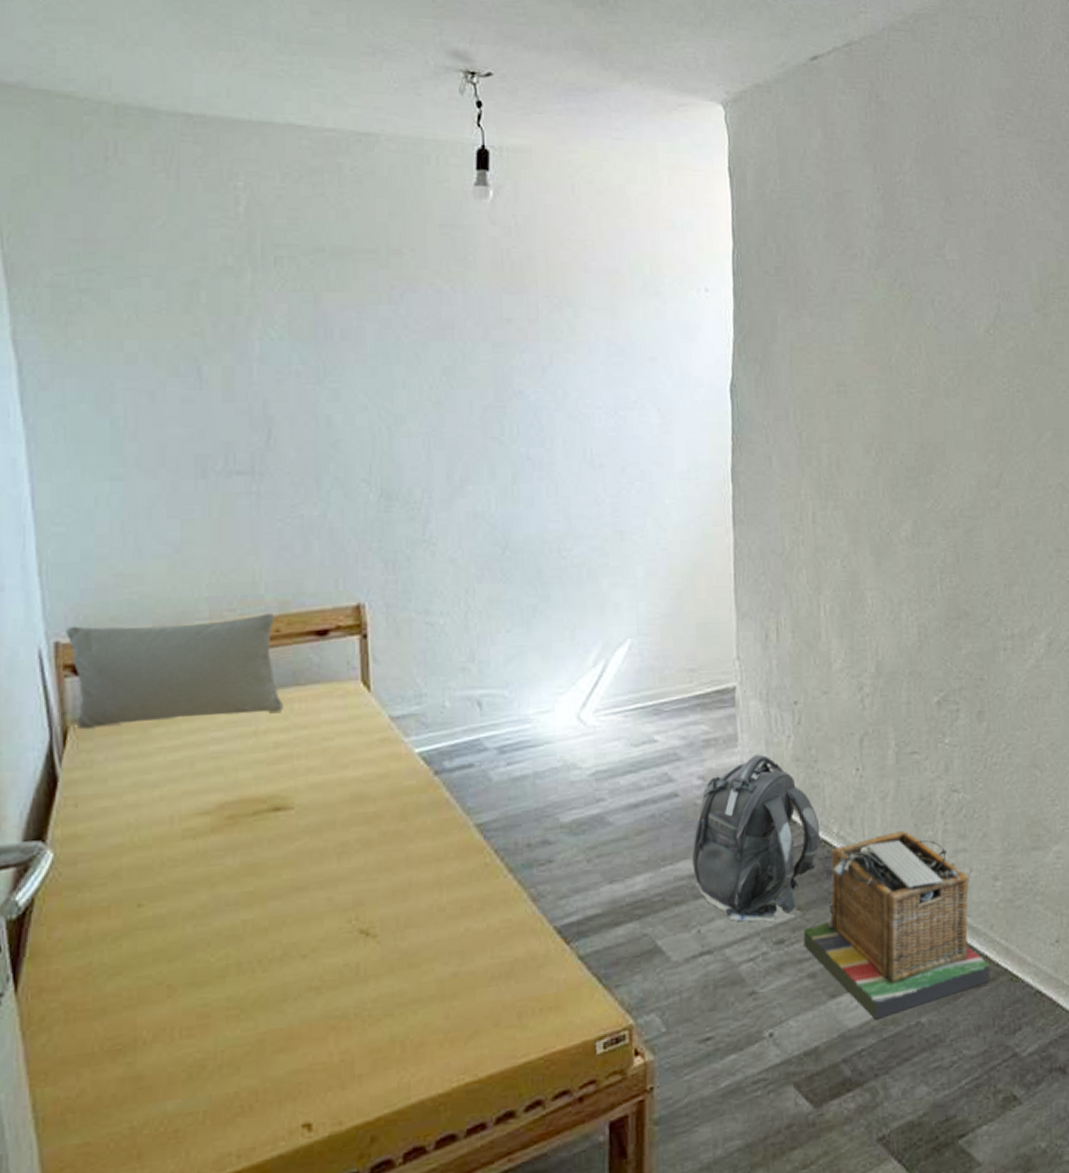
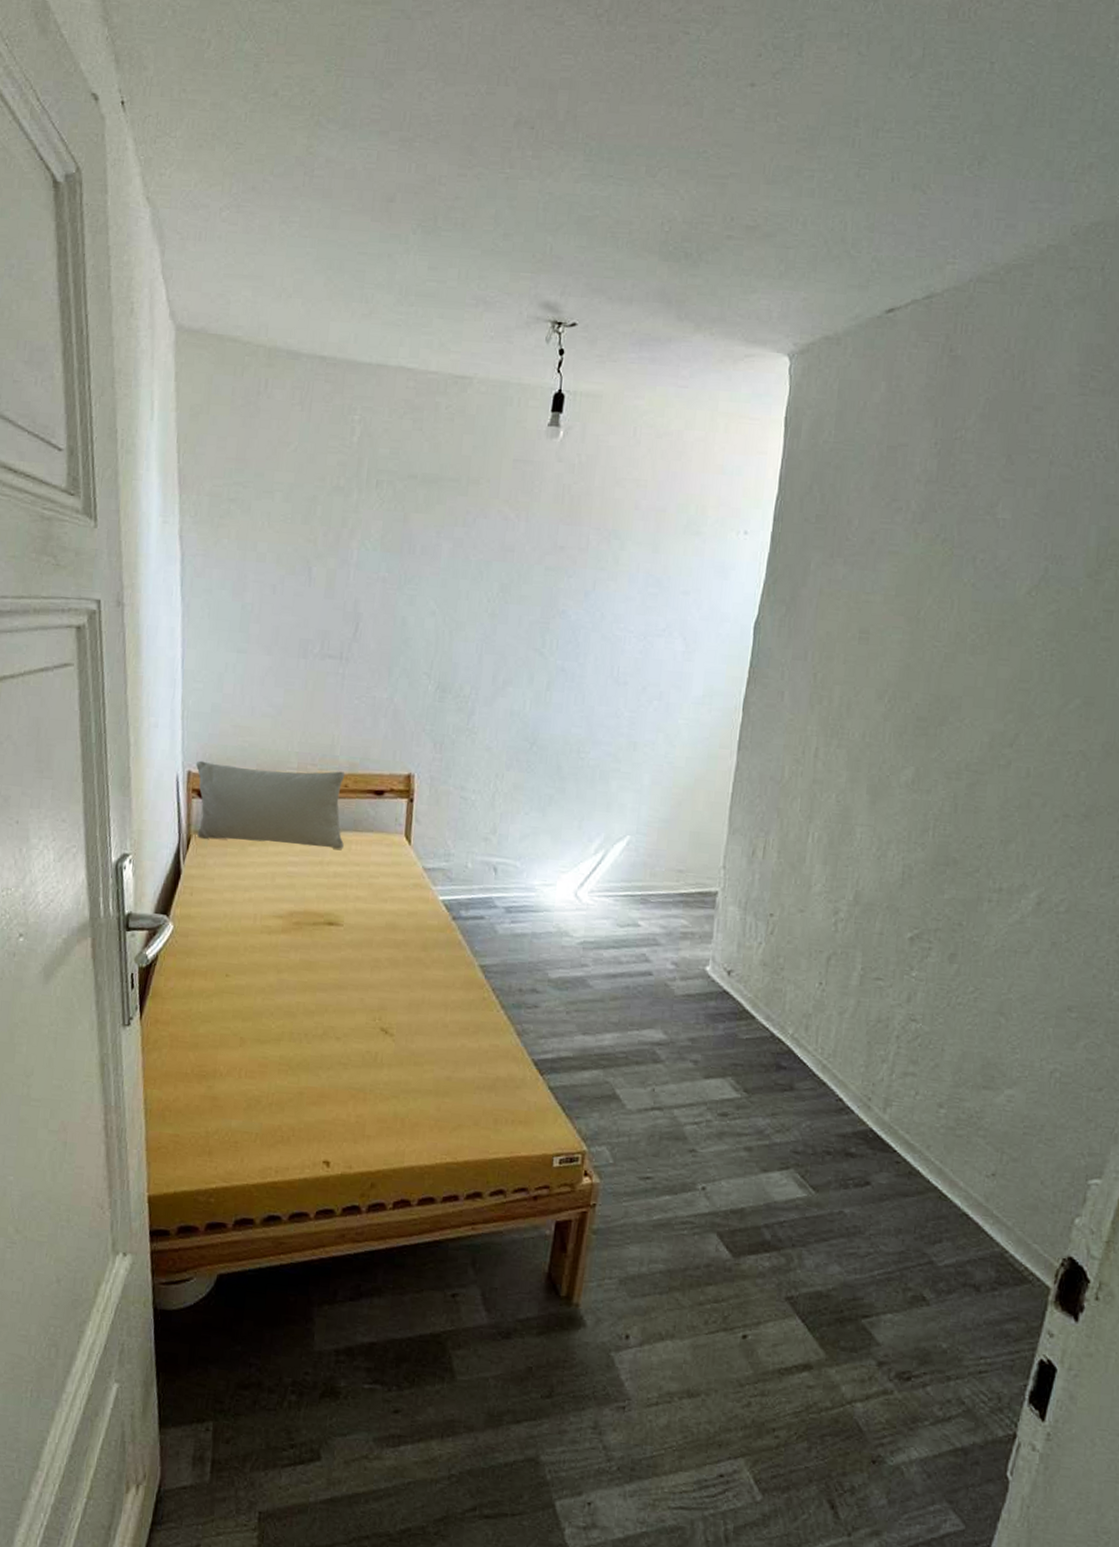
backpack: present [692,754,820,923] -> none [655,953,777,1098]
clothes hamper: present [803,831,990,1020] -> none [745,1045,920,1200]

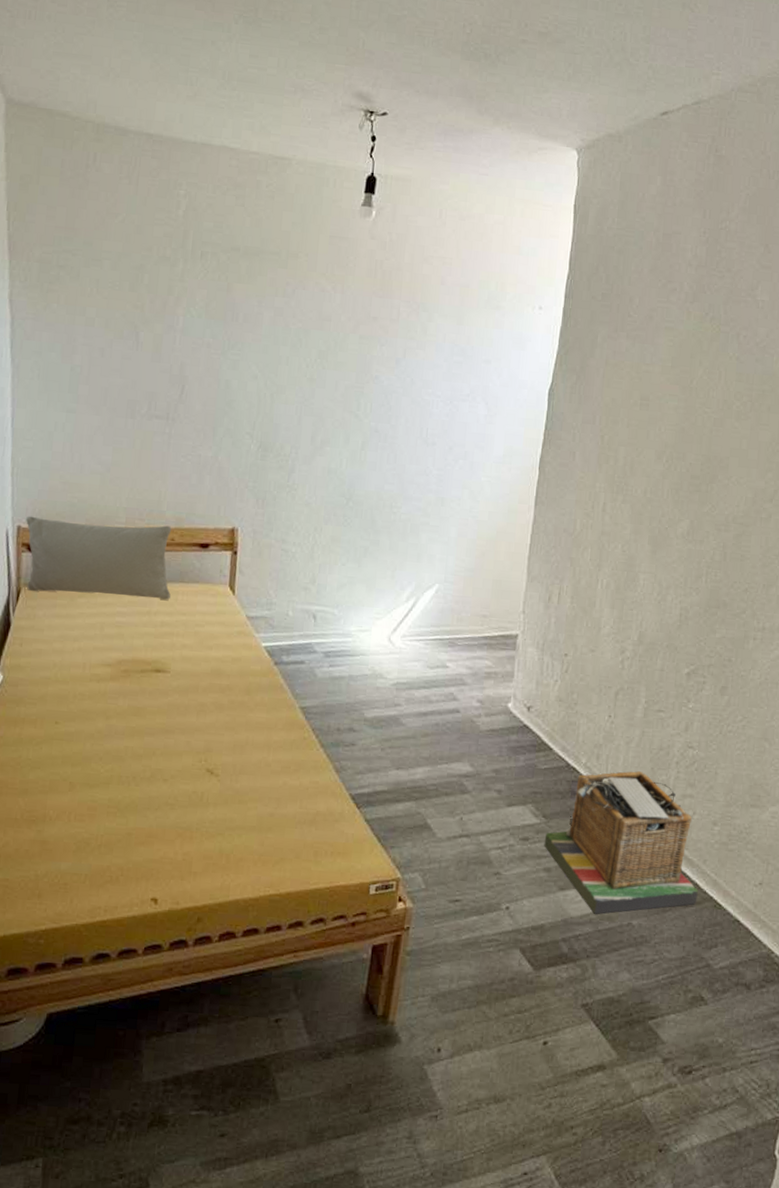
clothes hamper: none [745,1045,920,1200] -> present [544,771,698,914]

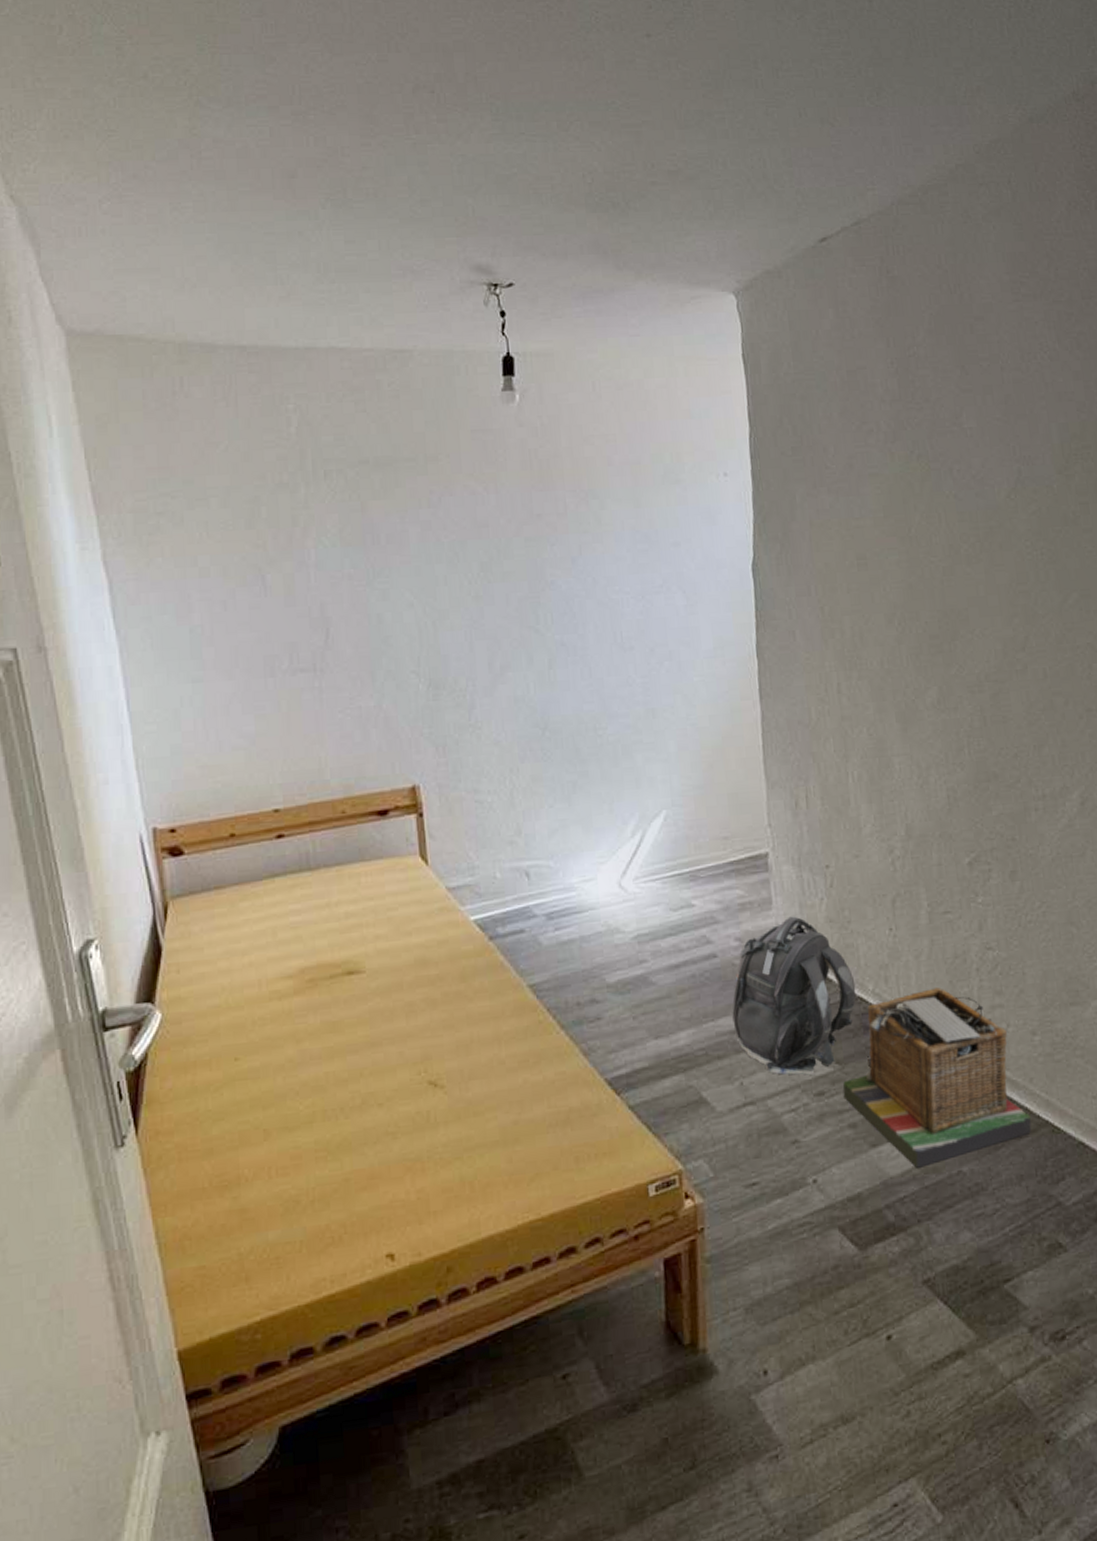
pillow: present [26,516,172,600] -> none [162,796,352,904]
backpack: none [462,690,571,824] -> present [732,916,856,1076]

